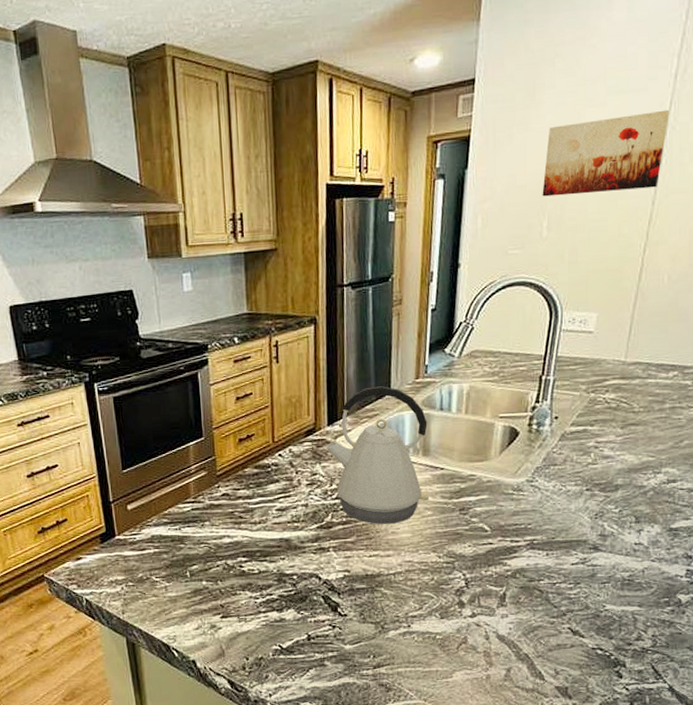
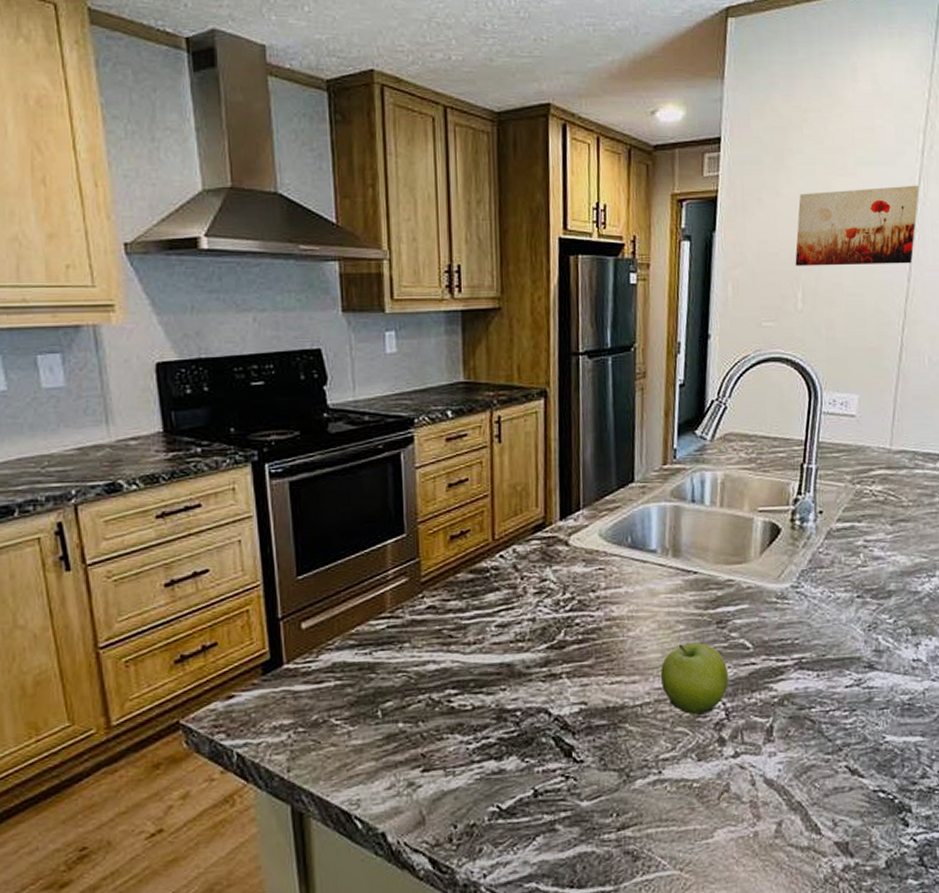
kettle: present [325,386,430,524] -> none [556,473,682,642]
fruit: none [411,526,468,583] -> present [661,642,728,715]

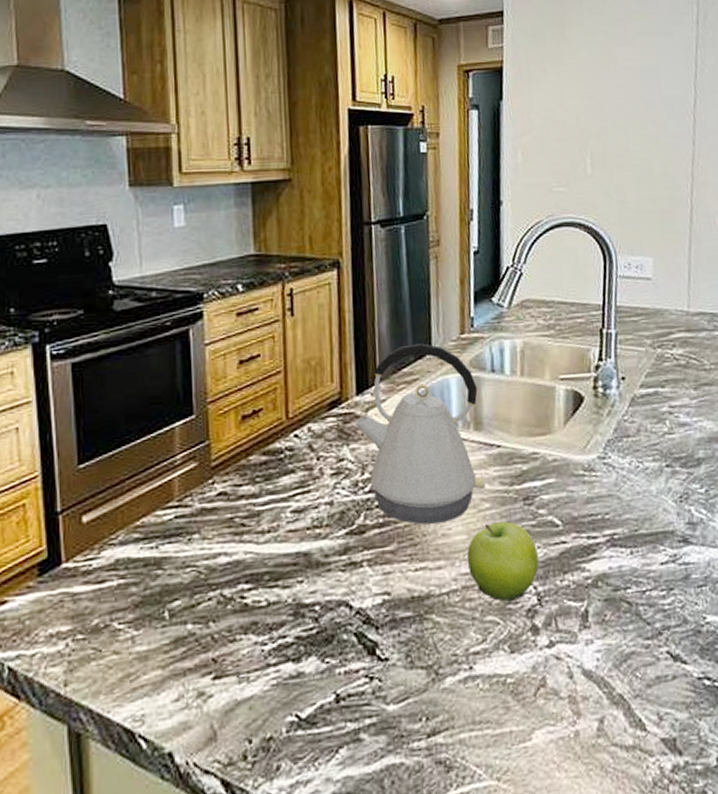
kettle: none [556,473,682,642] -> present [353,343,486,525]
wall art: present [795,185,919,266] -> none [582,53,697,133]

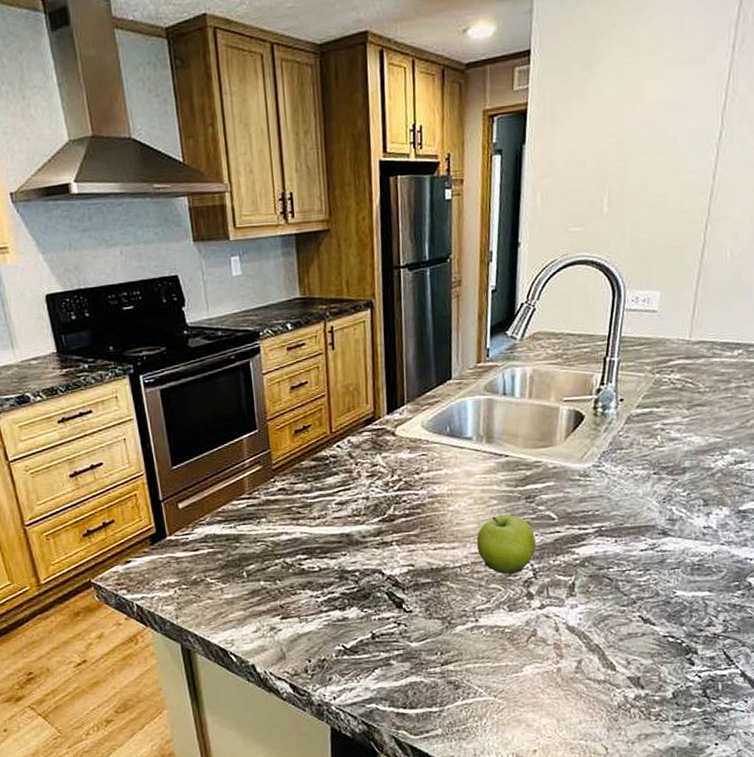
kettle: present [353,343,486,525] -> none [385,371,495,516]

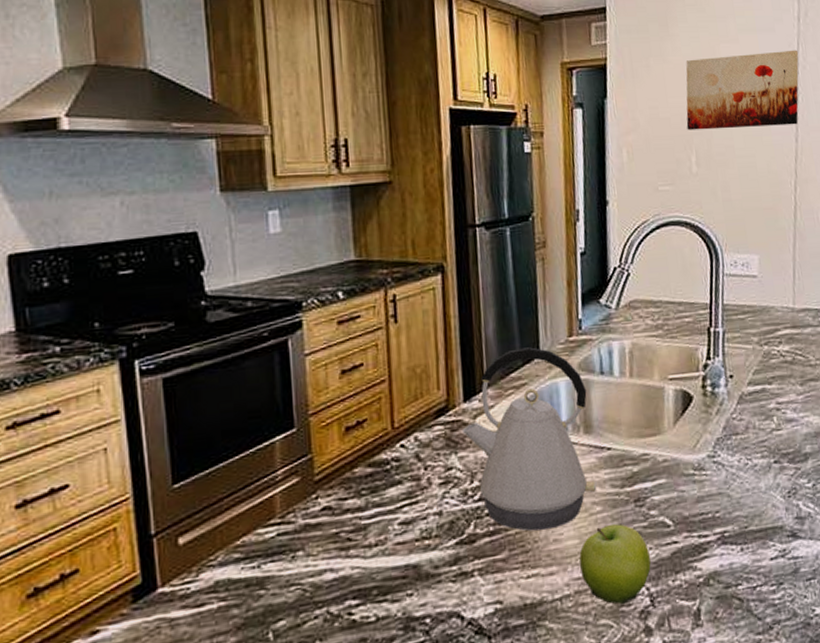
kettle: none [385,371,495,516] -> present [461,347,597,531]
wall art: none [602,81,729,172] -> present [686,50,799,130]

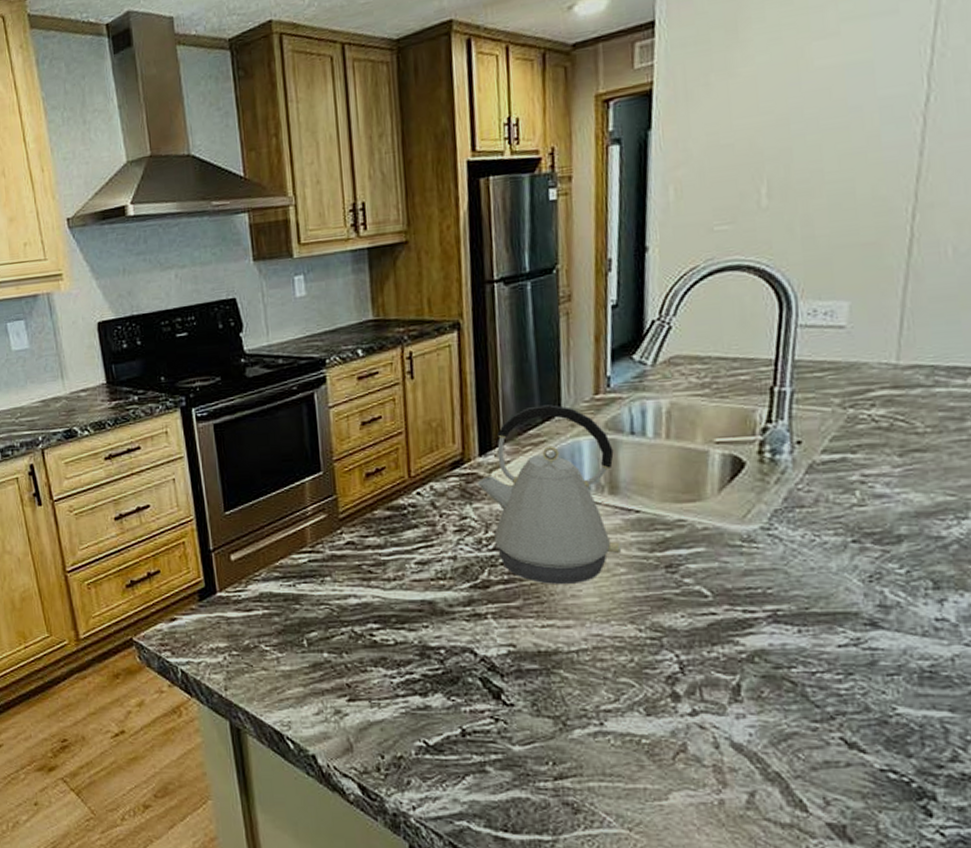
fruit: present [579,524,651,604] -> none [599,588,682,666]
wall art: present [686,50,799,130] -> none [756,32,935,157]

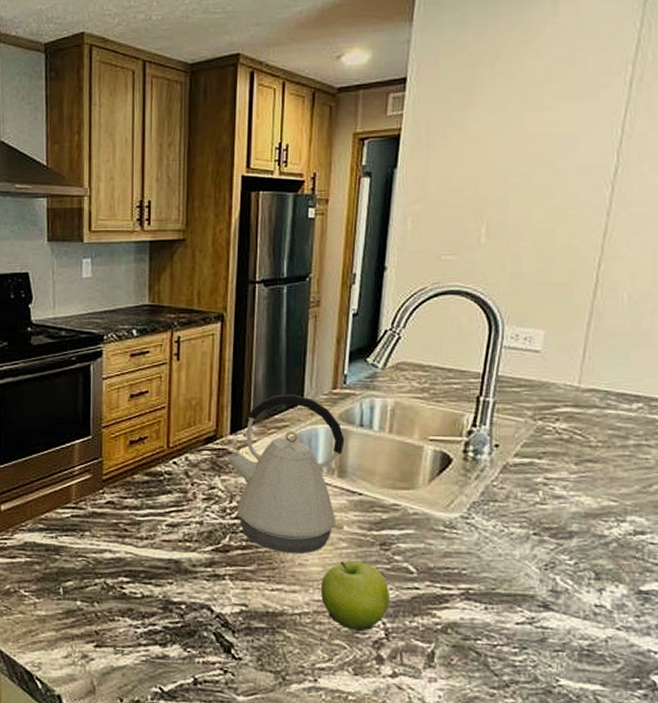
fruit: none [599,588,682,666] -> present [321,561,389,631]

